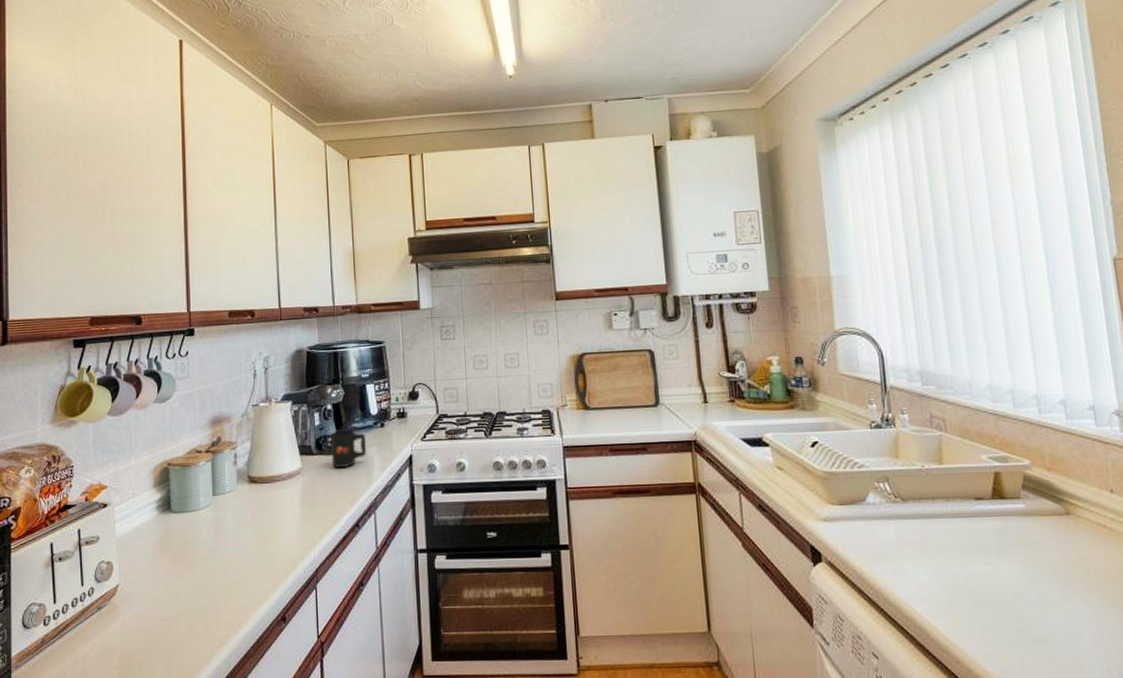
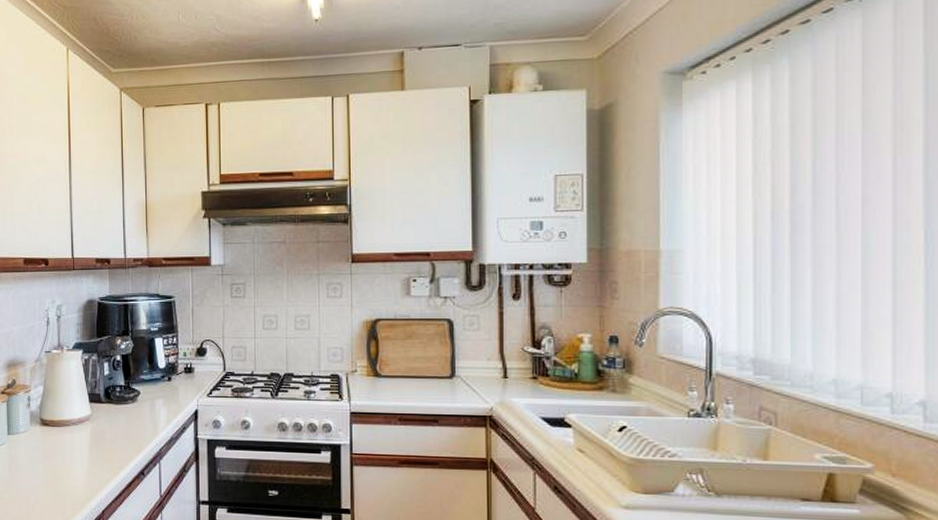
mug: present [330,429,366,468] -> none [119,381,153,418]

